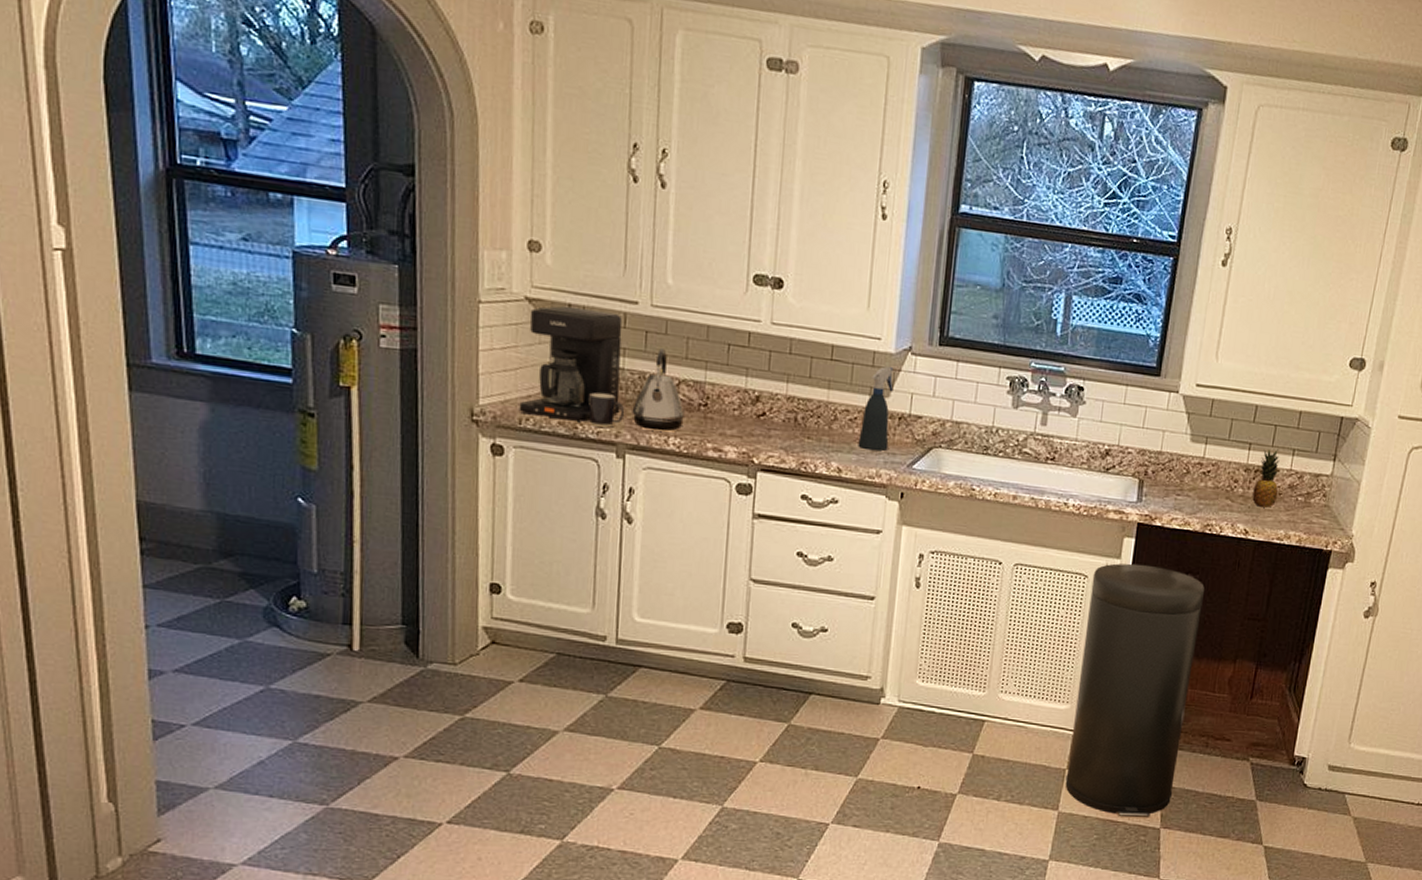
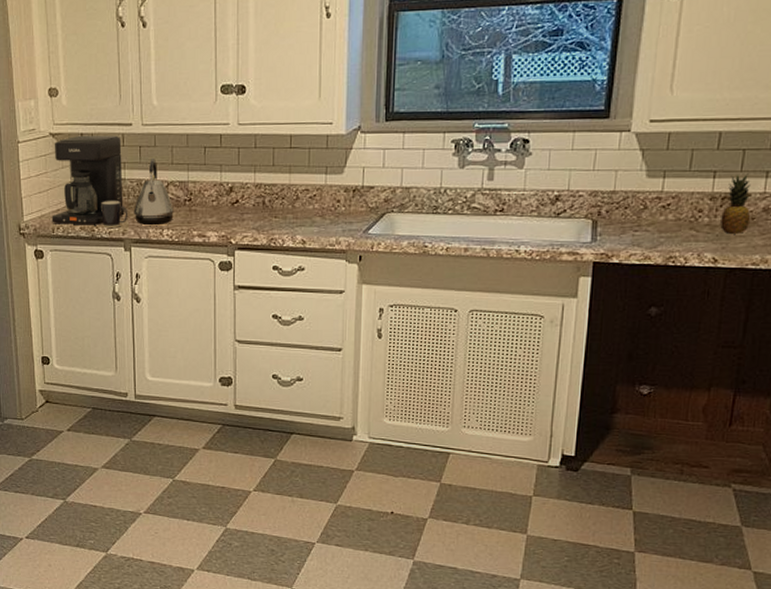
spray bottle: present [858,366,894,451] -> none [318,147,347,221]
pedal bin: present [1065,563,1204,819] -> none [532,301,670,543]

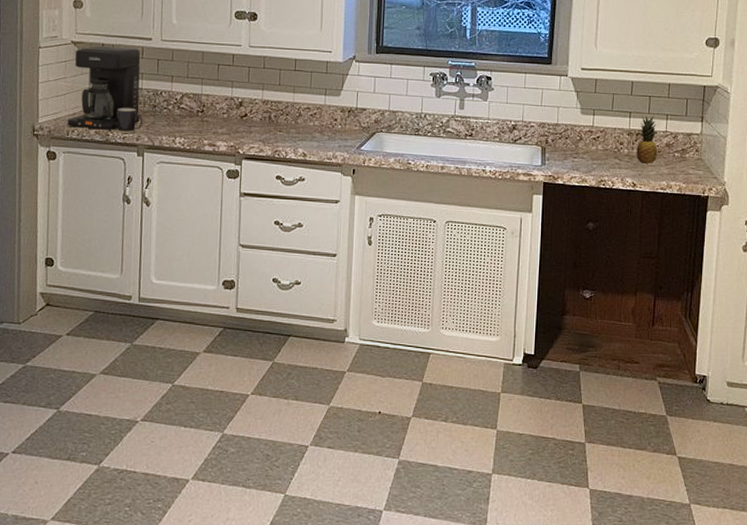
kettle: present [133,158,175,226] -> none [148,70,188,134]

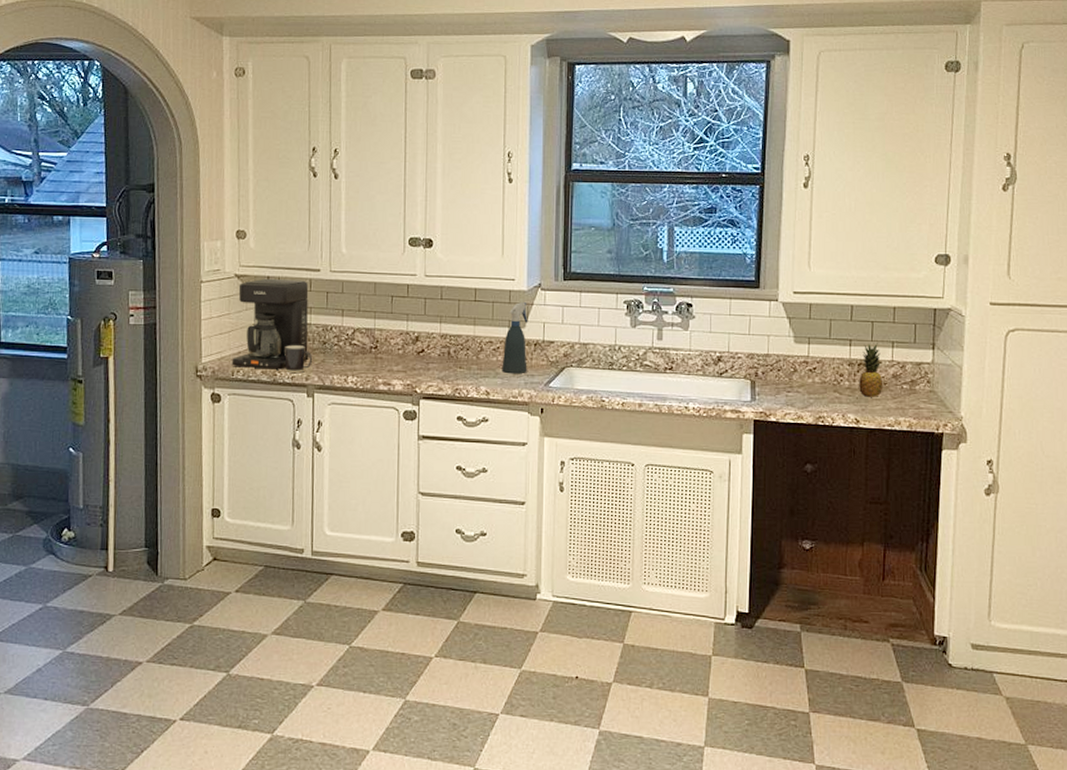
spray bottle: none [318,73,343,137] -> present [502,302,528,373]

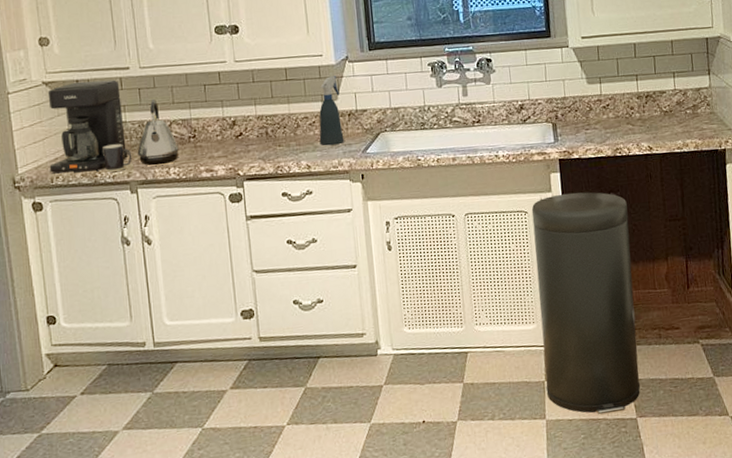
kettle: none [318,304,361,372] -> present [137,98,180,166]
pedal bin: none [712,457,824,703] -> present [531,192,641,415]
fruit: present [858,343,883,397] -> none [647,75,670,125]

